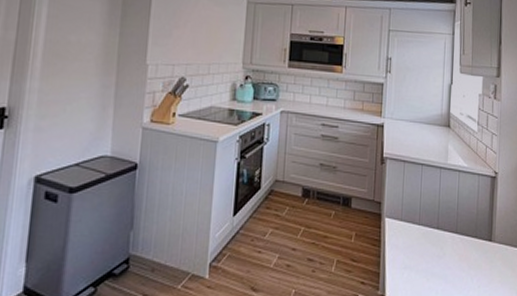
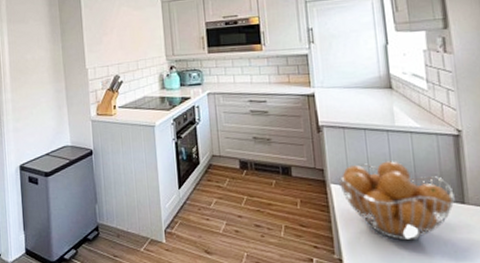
fruit basket: none [392,197,485,276] -> present [337,161,455,241]

